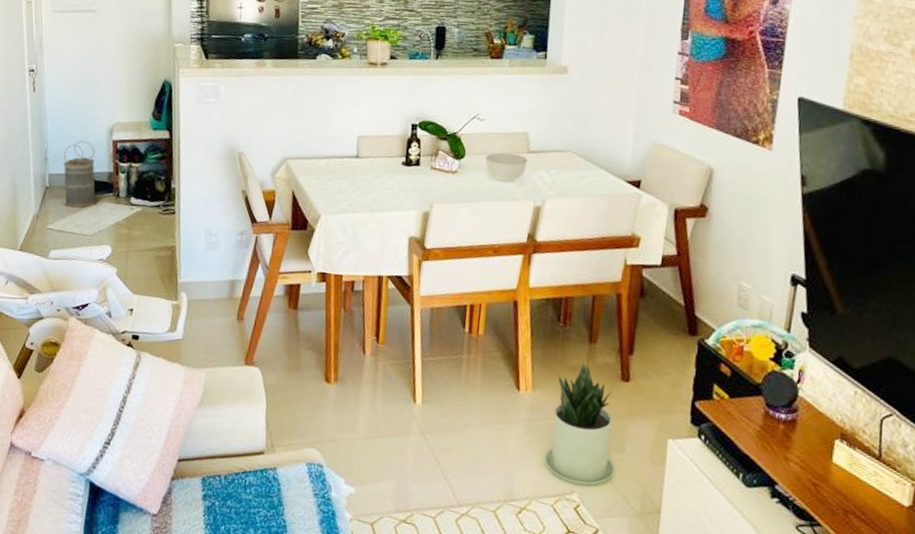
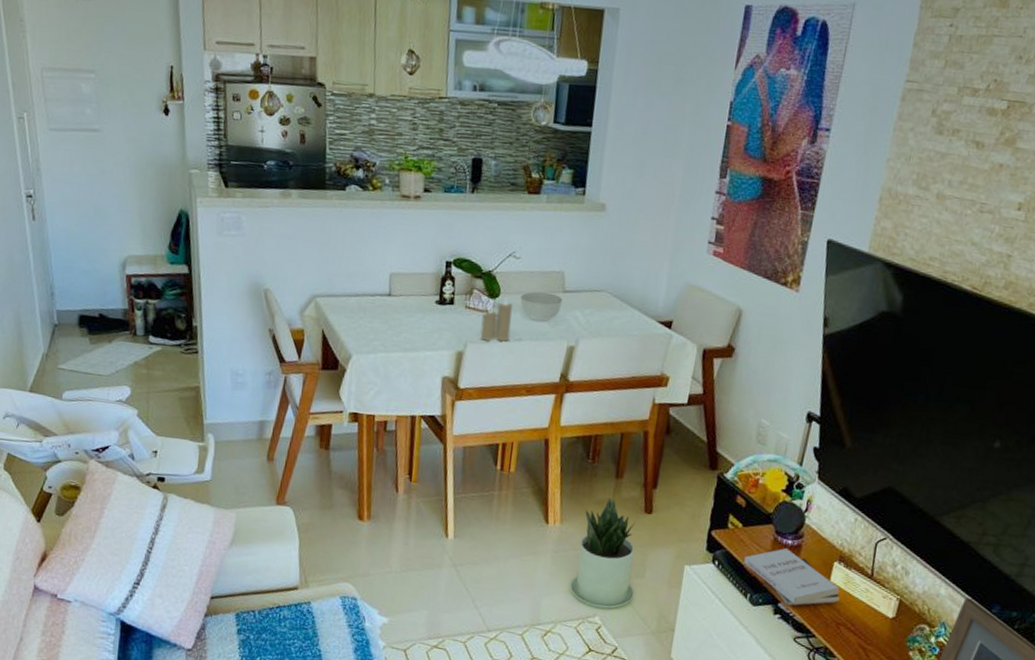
basket: present [63,141,96,208] -> none [72,275,111,347]
candle: none [446,158,478,202] -> present [480,297,513,342]
books: none [733,423,845,489] -> present [744,548,840,606]

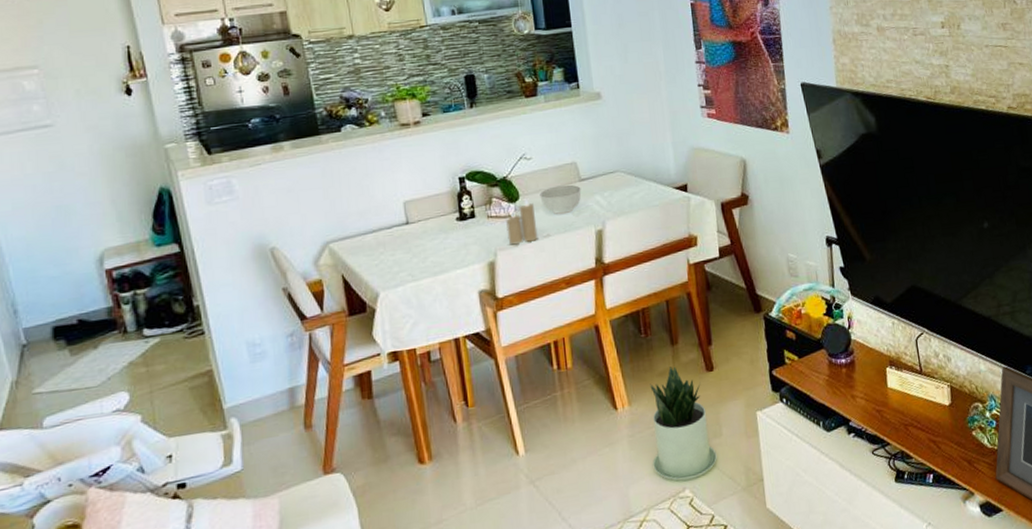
books: present [744,548,840,606] -> none [808,368,901,422]

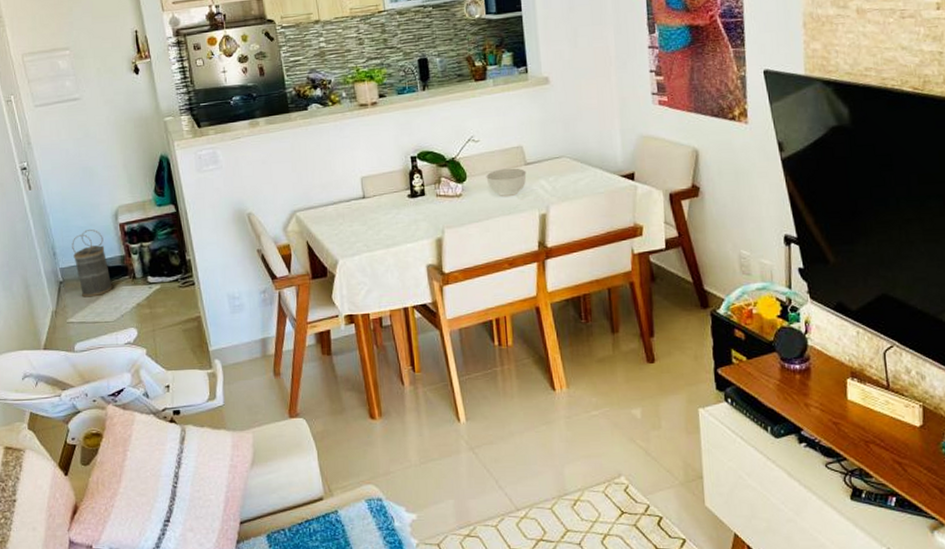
basket: none [40,279,96,361] -> present [72,229,113,297]
candle: present [506,199,538,245] -> none [454,180,484,224]
planter: present [650,366,717,482] -> none [588,354,655,468]

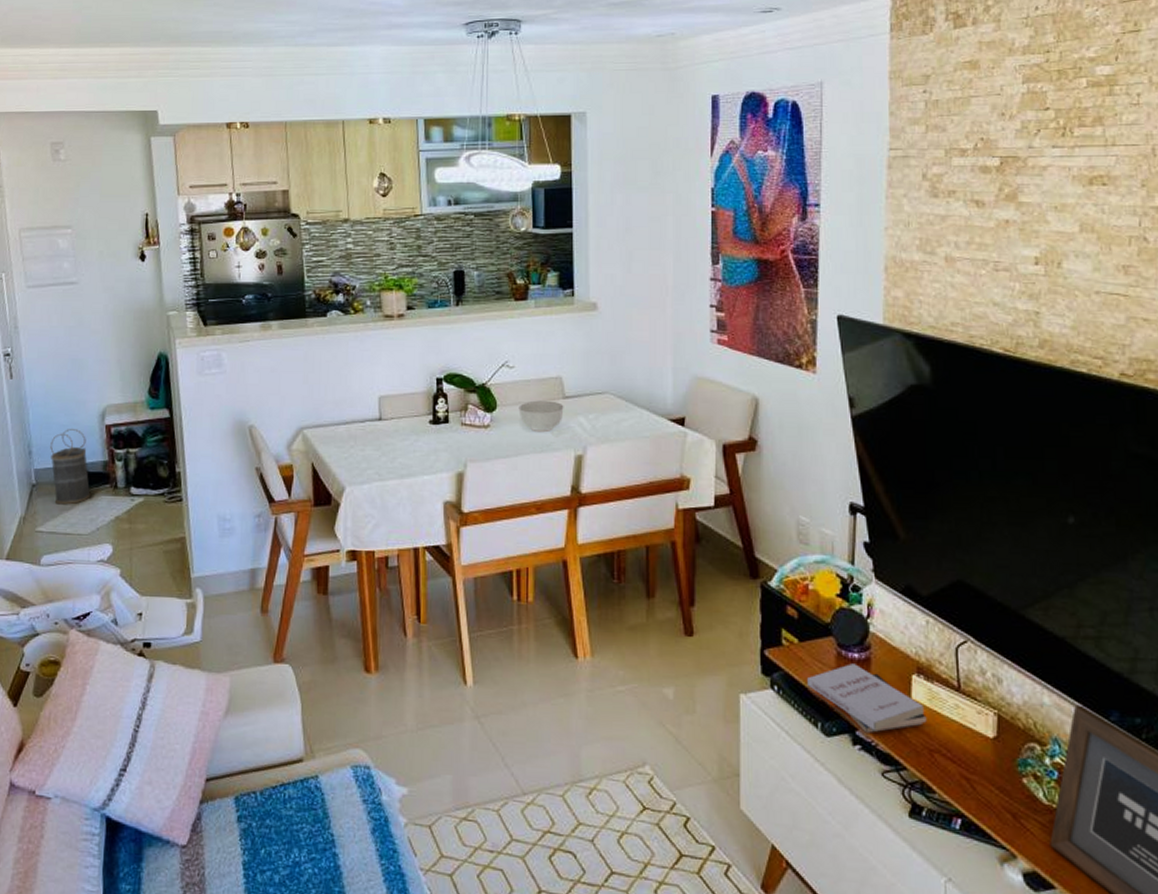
books: none [756,374,862,432] -> present [807,663,927,733]

